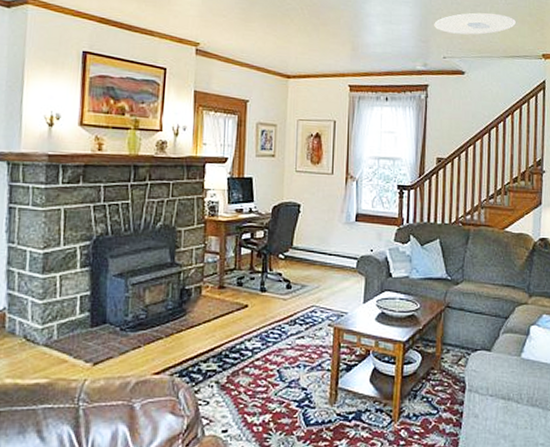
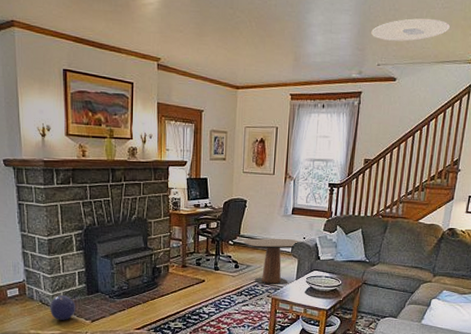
ball: none [36,327,73,363] -> present [50,294,75,320]
side table: none [297,250,367,310] -> present [243,238,300,285]

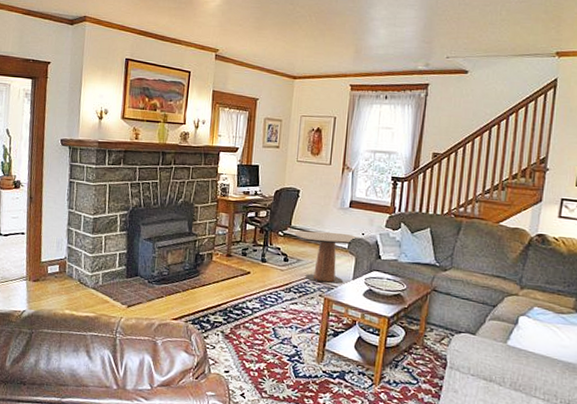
ball: present [50,294,75,320] -> none [87,275,113,303]
ceiling light: present [371,18,450,42] -> none [439,12,529,35]

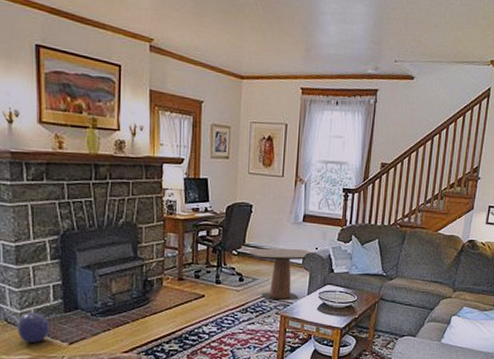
ball: none [87,275,113,303] -> present [17,312,49,343]

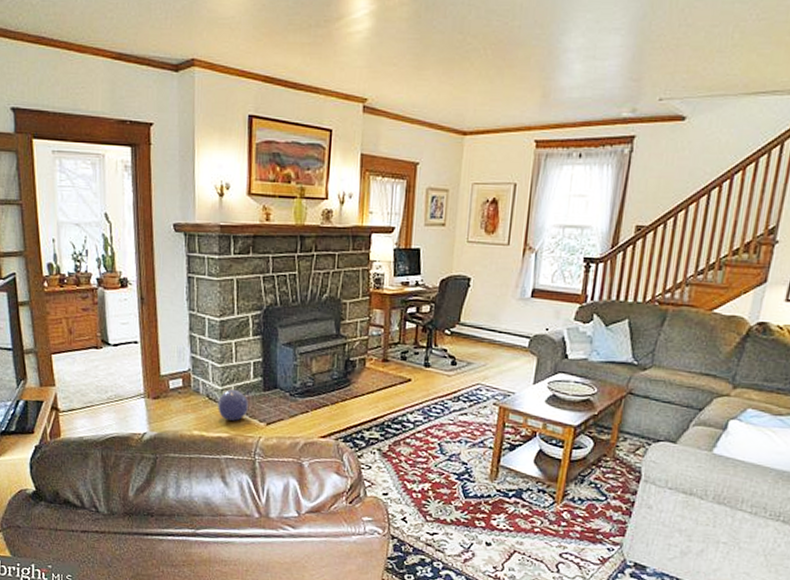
side table: present [249,248,312,301] -> none [464,327,542,389]

